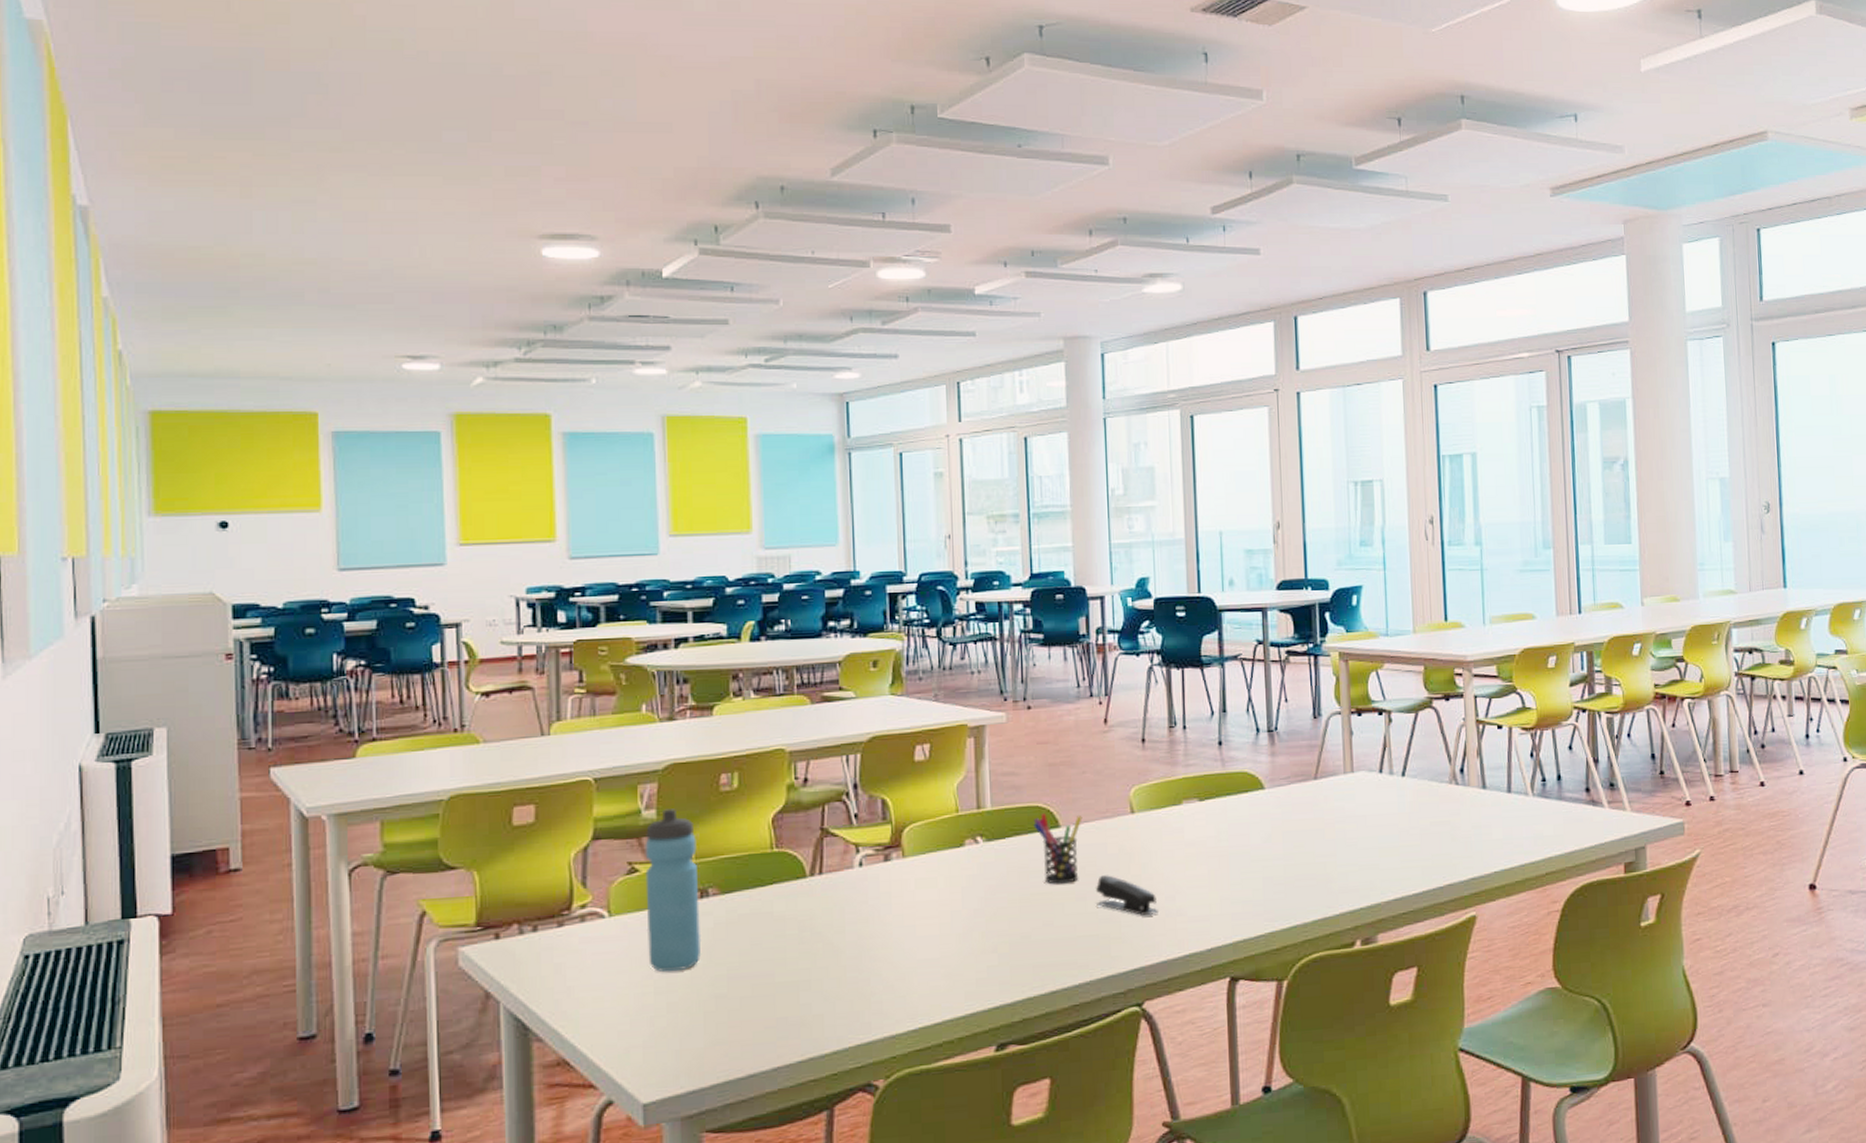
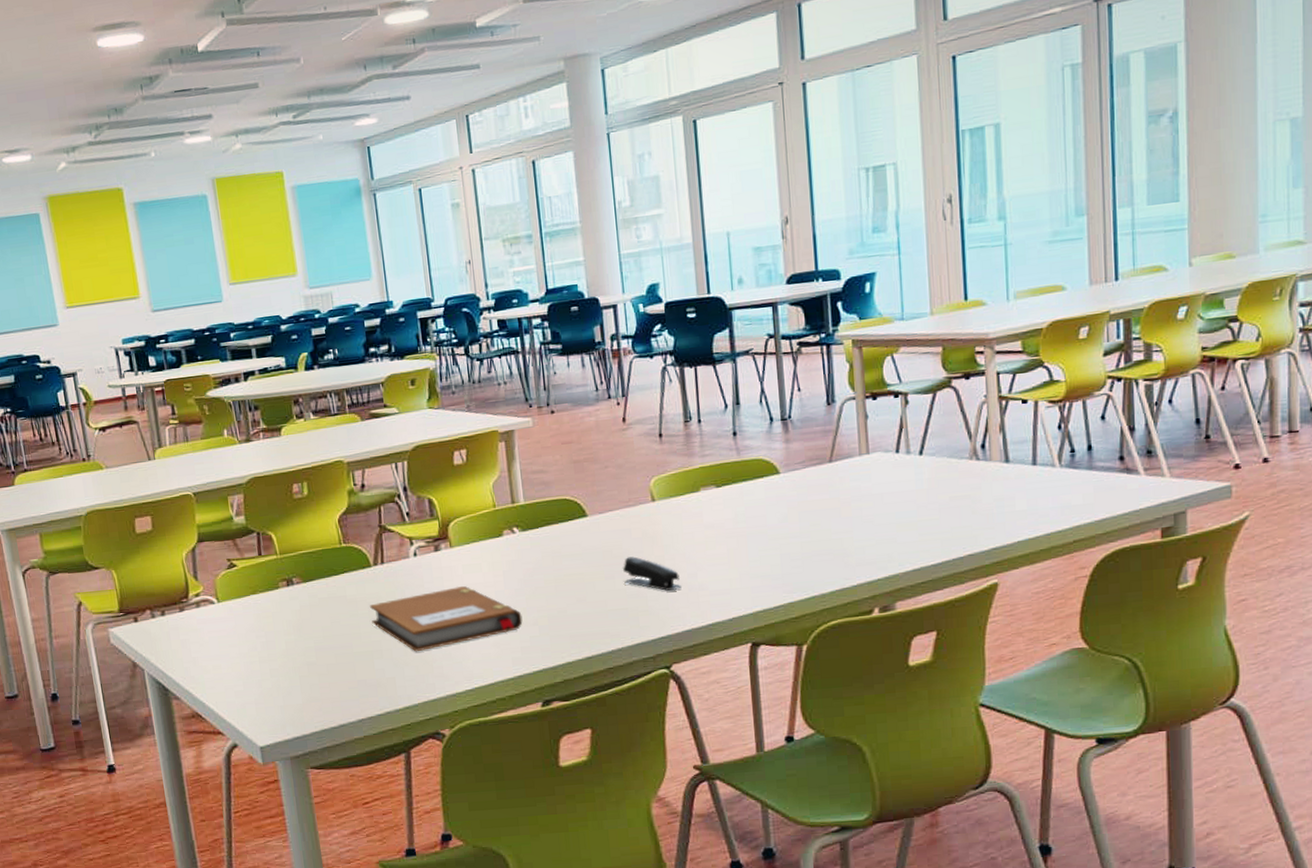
water bottle: present [645,808,702,972] -> none [238,514,293,645]
notebook: none [801,904,980,983] -> present [370,586,523,652]
pen holder: present [1033,812,1083,884] -> none [563,504,607,566]

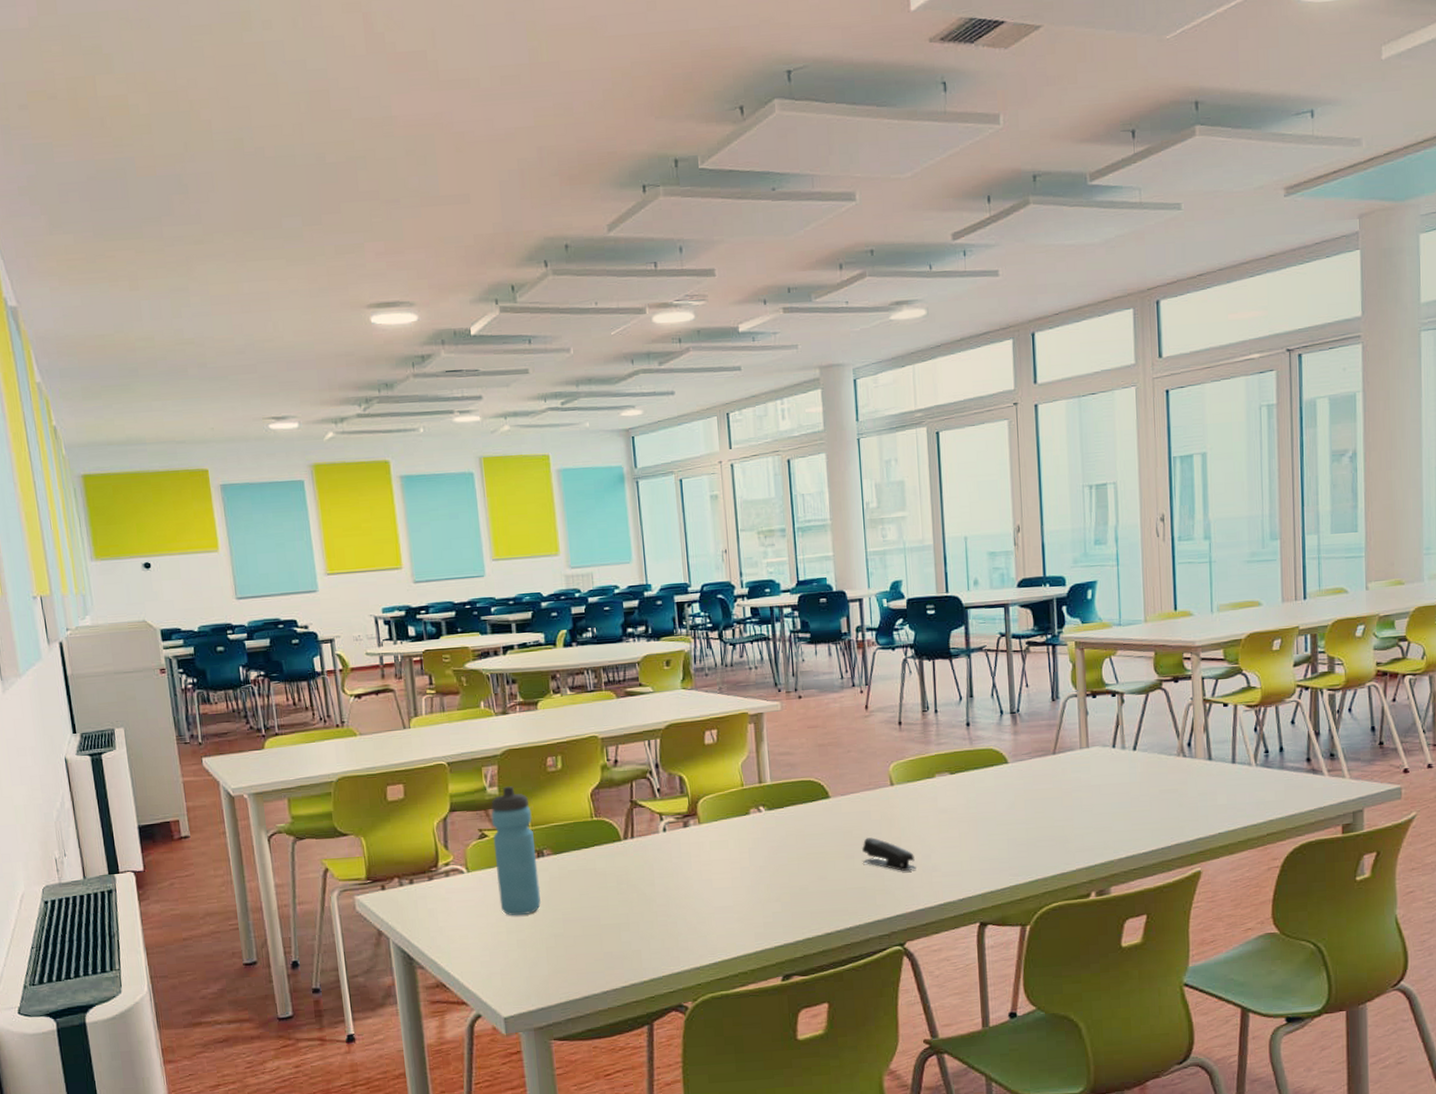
water bottle: none [238,514,293,645] -> present [491,786,542,916]
notebook: present [370,586,523,652] -> none [619,862,766,926]

